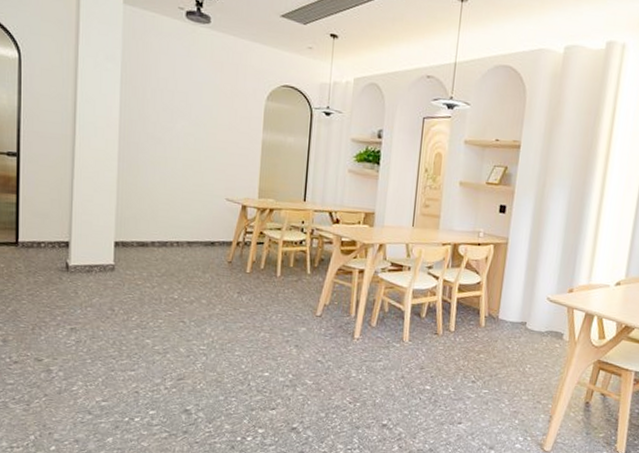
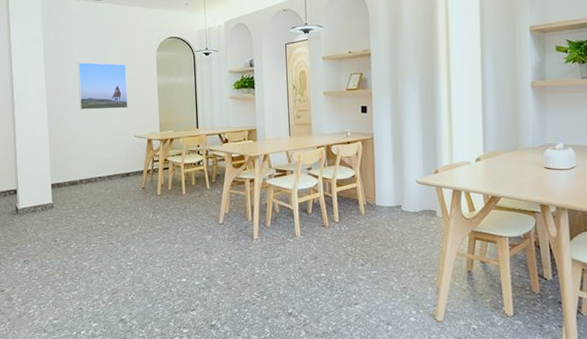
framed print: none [161,97,225,164] -> present [77,62,128,110]

